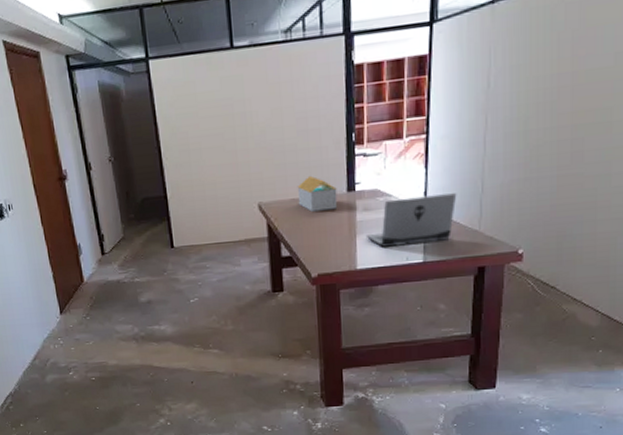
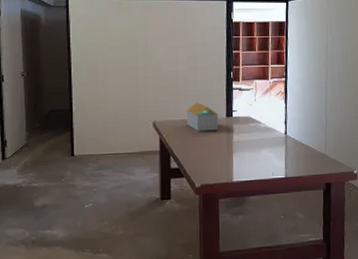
laptop computer: present [365,193,457,247] -> none [240,124,309,164]

